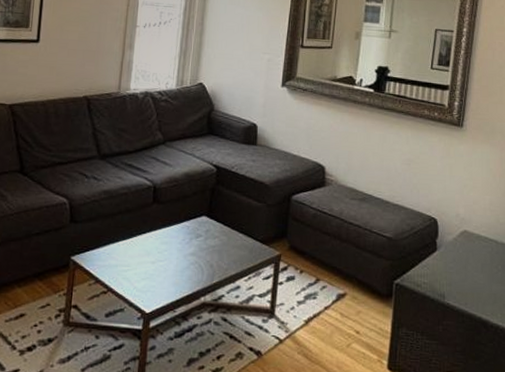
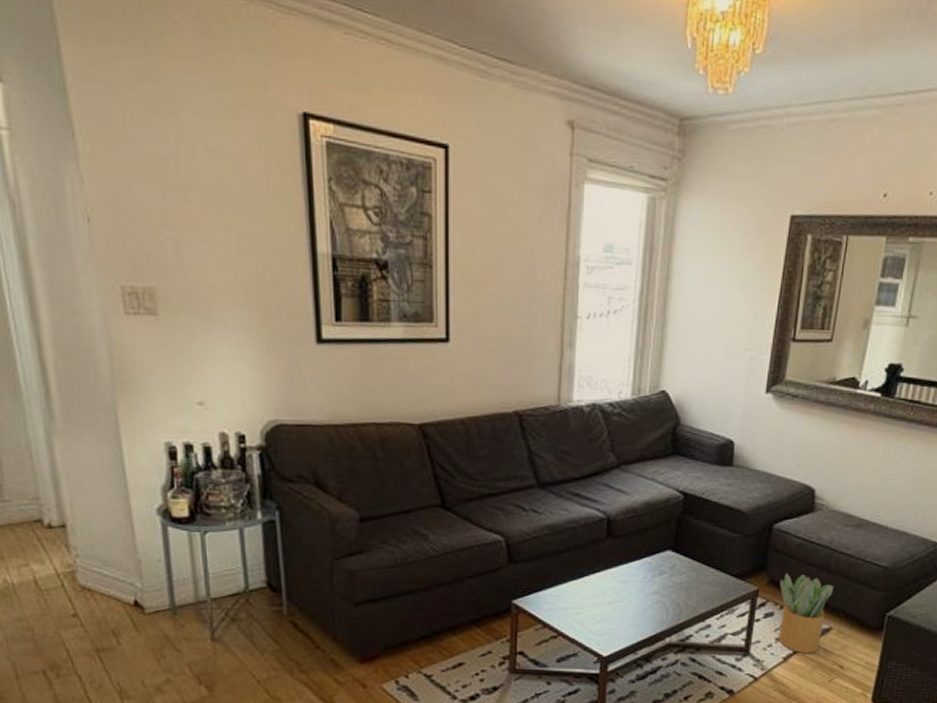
potted plant: none [299,240,346,317] -> present [778,573,834,653]

